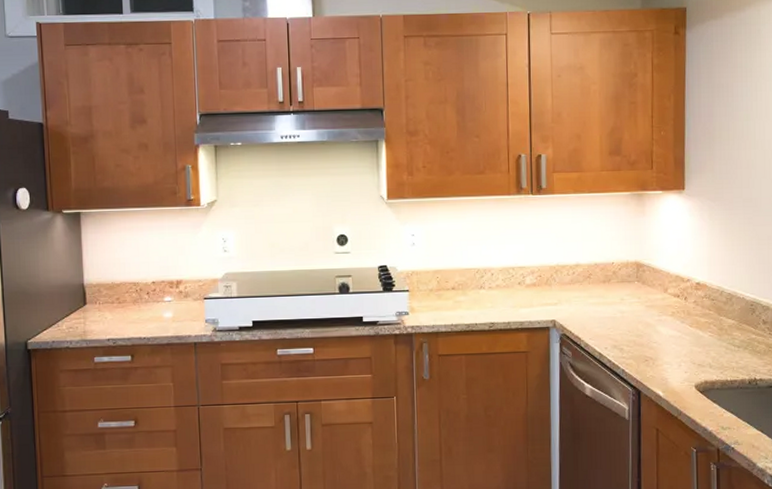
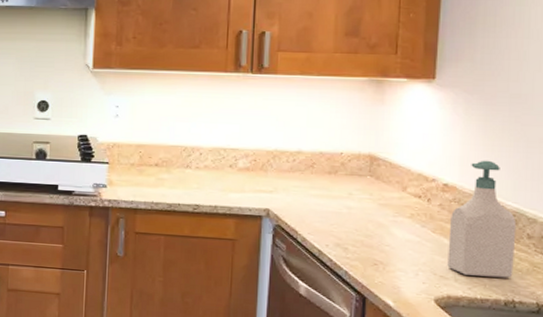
soap bottle: none [703,258,755,361] -> present [447,160,517,278]

